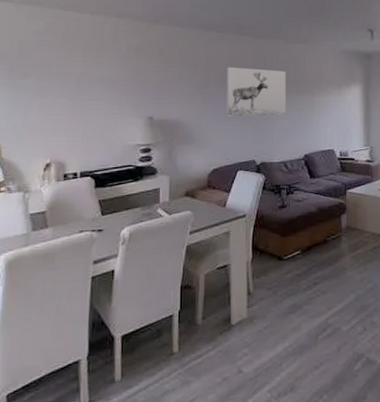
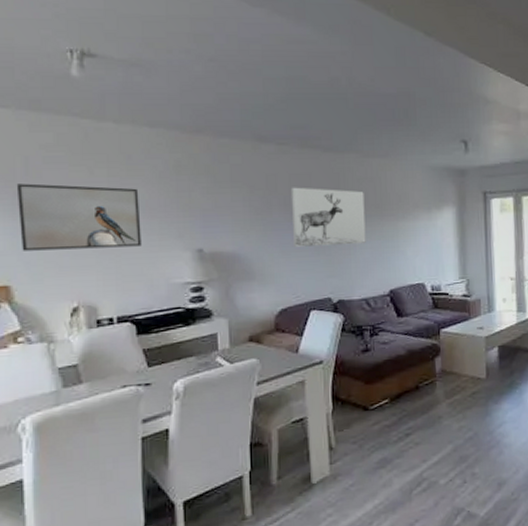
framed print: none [11,62,106,116] -> present [16,183,142,251]

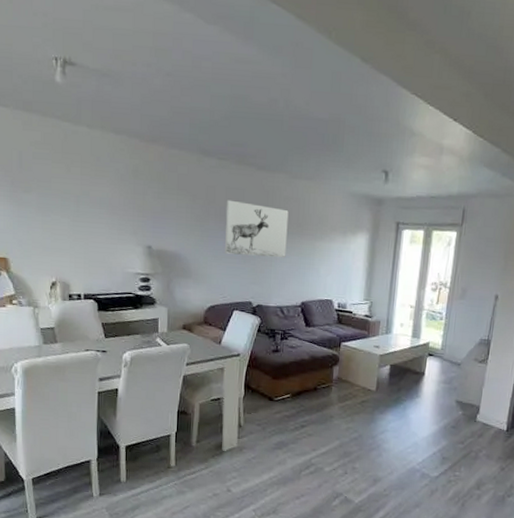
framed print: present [16,183,142,251] -> none [13,174,105,238]

